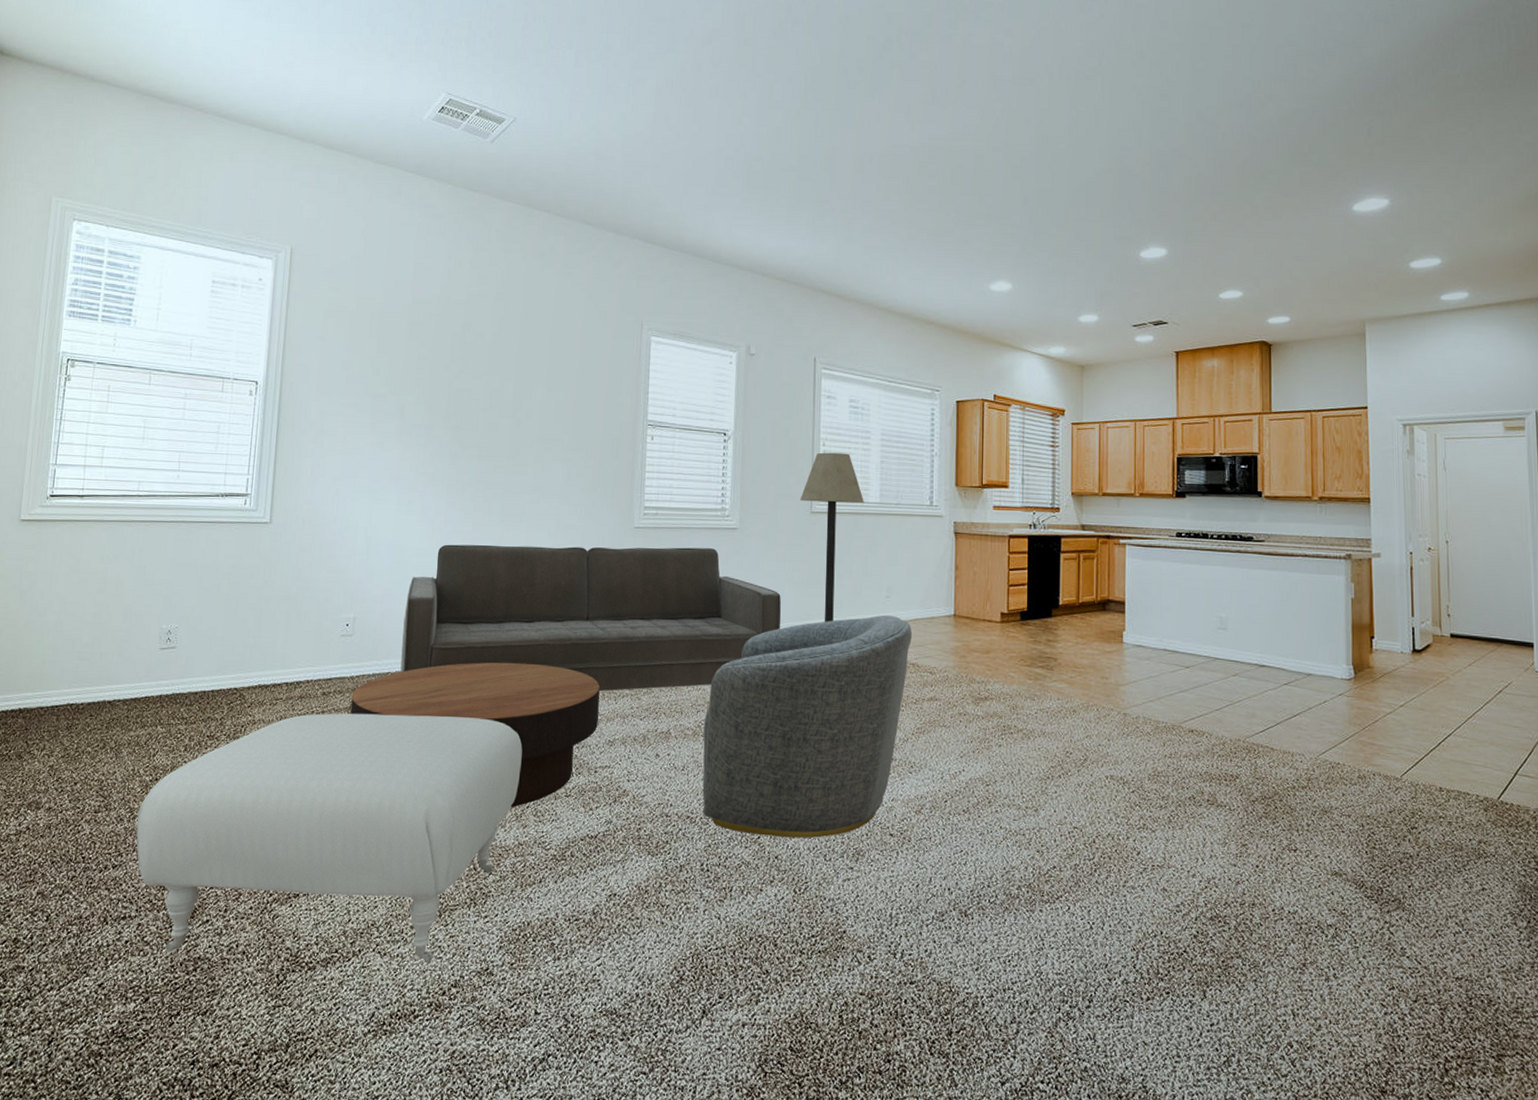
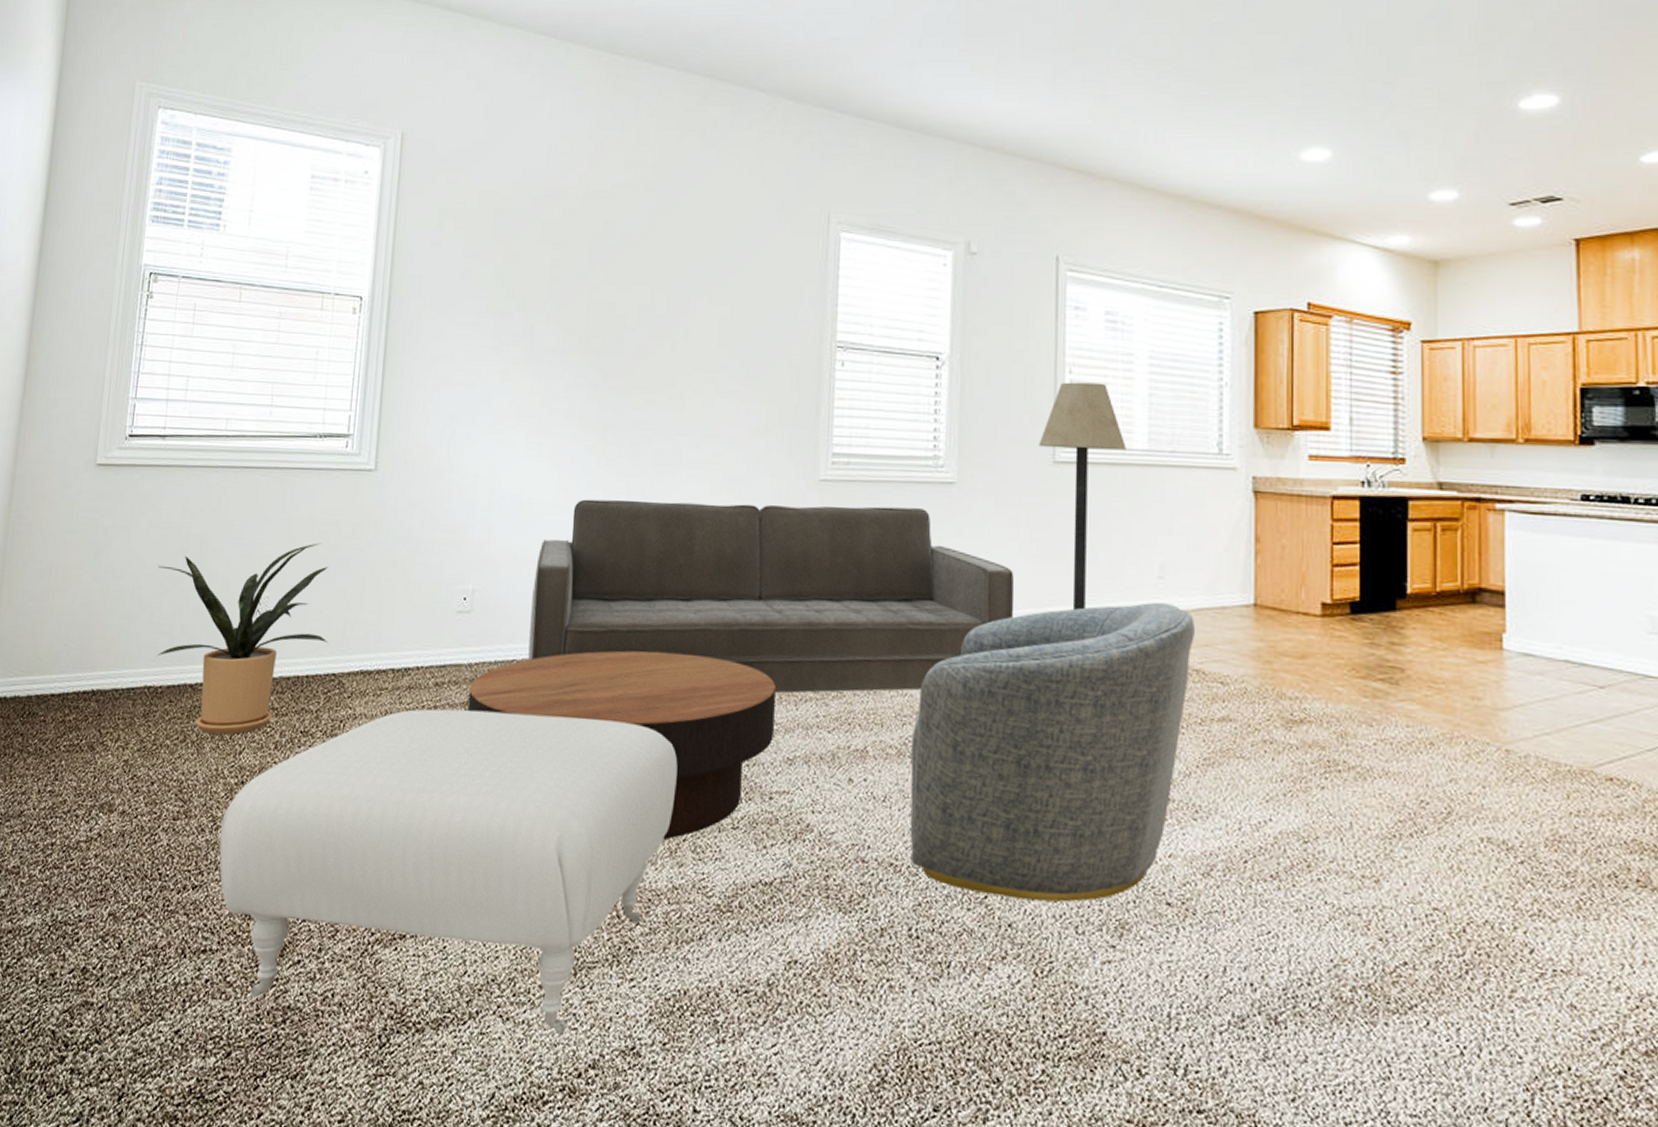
house plant: none [78,582,230,741] -> present [157,543,328,735]

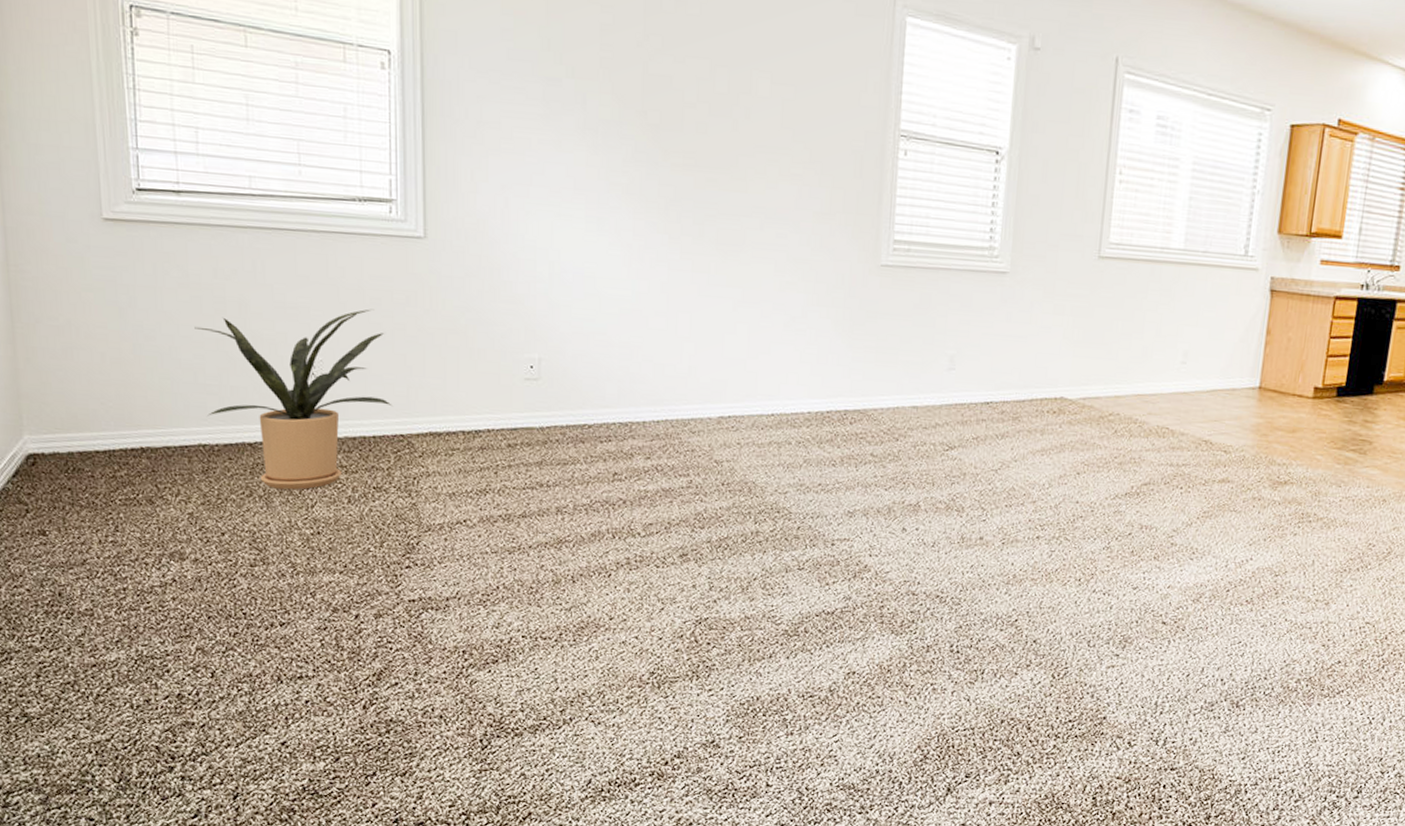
ottoman: present [219,709,678,1034] -> none [301,467,748,733]
coffee table: present [468,650,776,839] -> none [542,417,838,579]
sofa: present [528,499,1015,694] -> none [599,275,1056,457]
armchair: present [909,602,1195,902] -> none [954,383,1208,623]
floor lamp: present [1038,382,1126,610] -> none [1086,182,1165,389]

